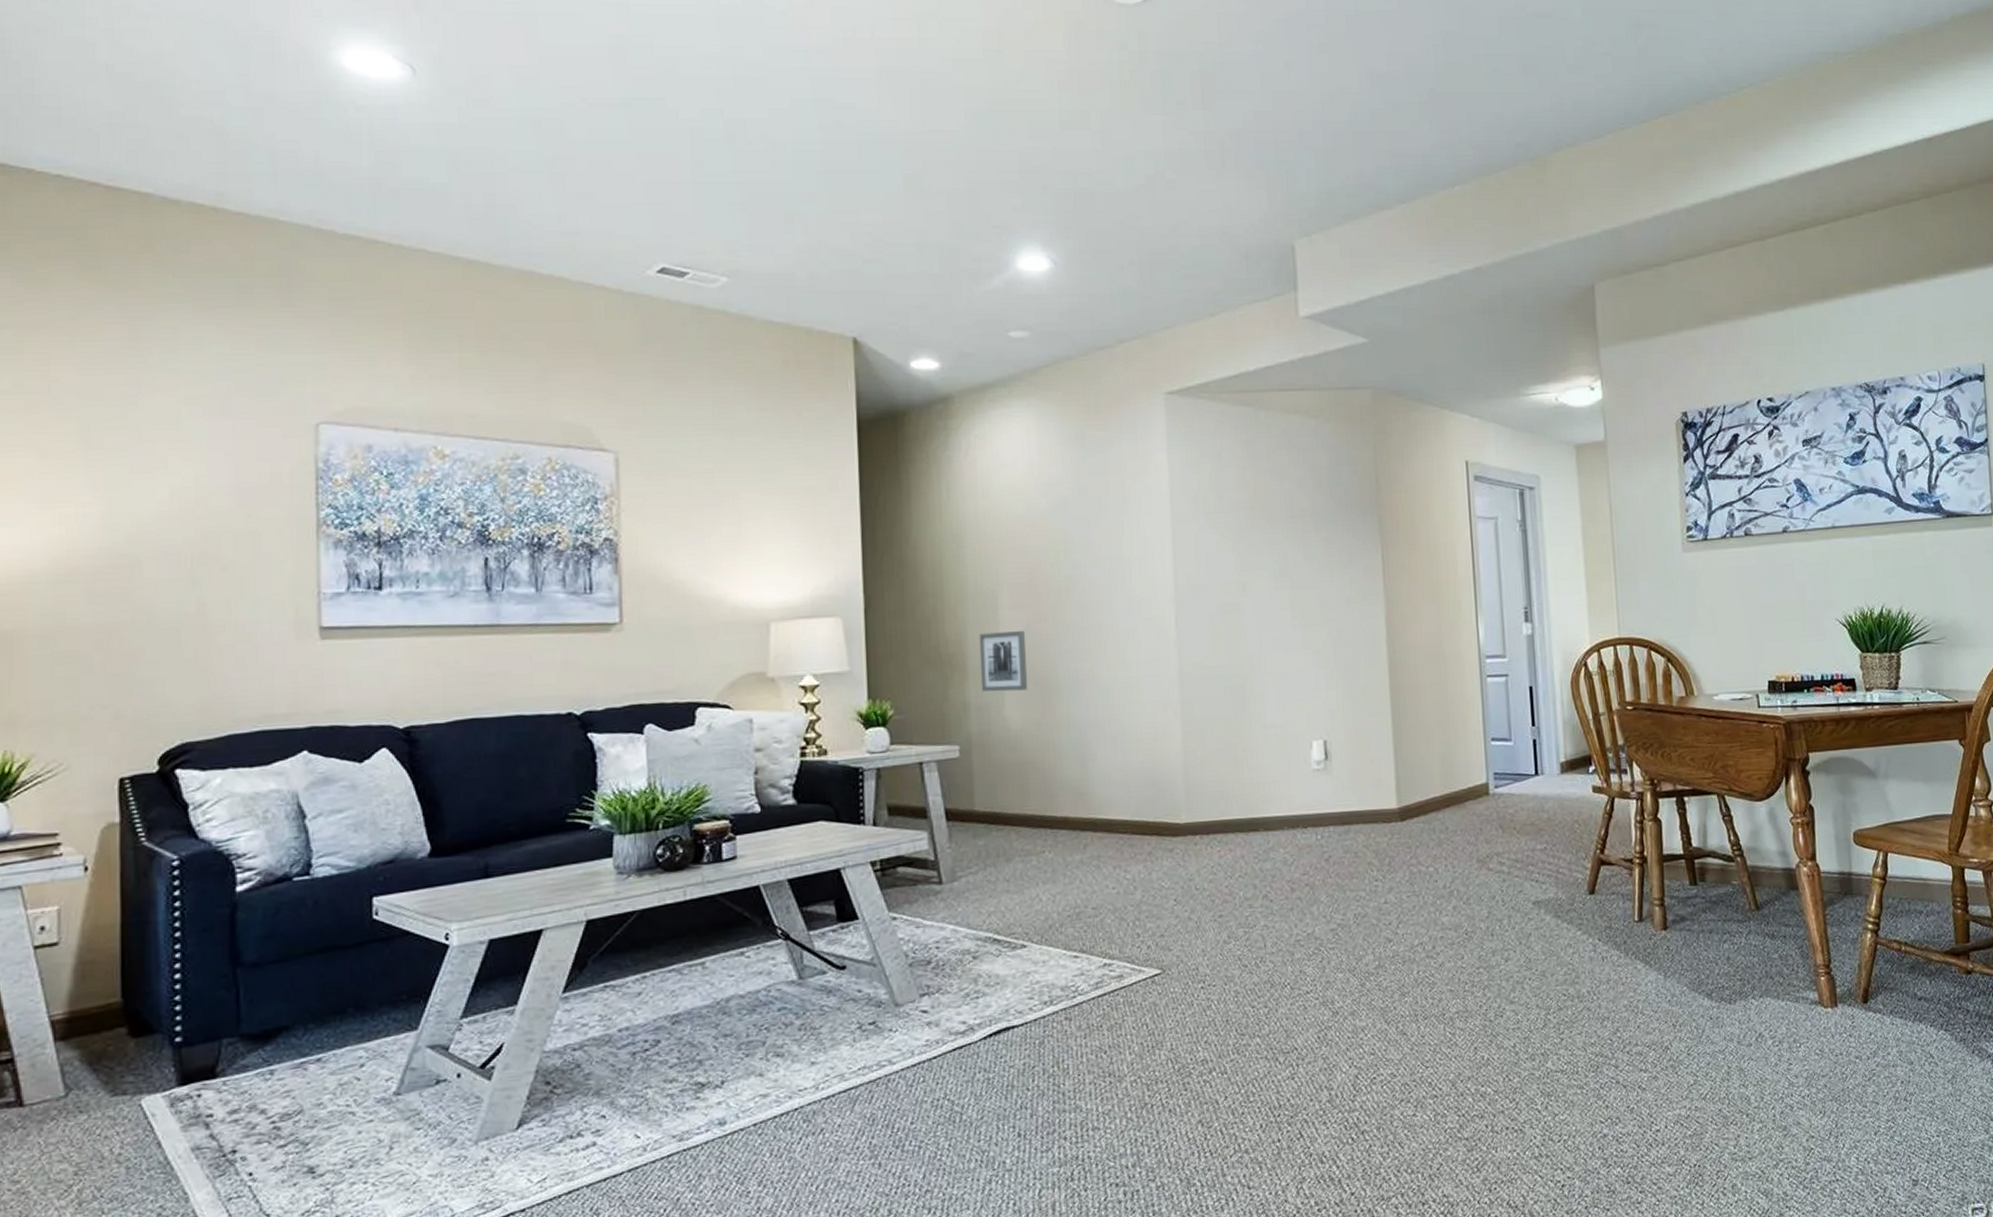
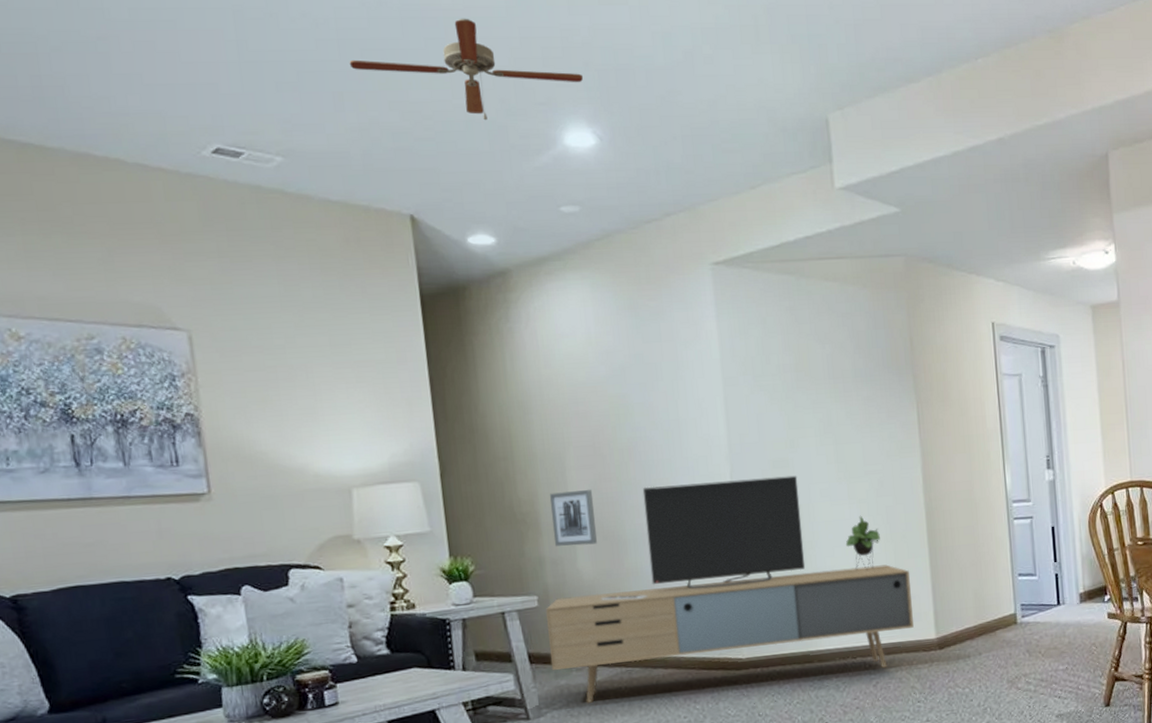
ceiling fan: none [803,141,1040,244] -> present [349,18,583,121]
media console: none [966,621,1372,869] -> present [545,475,914,704]

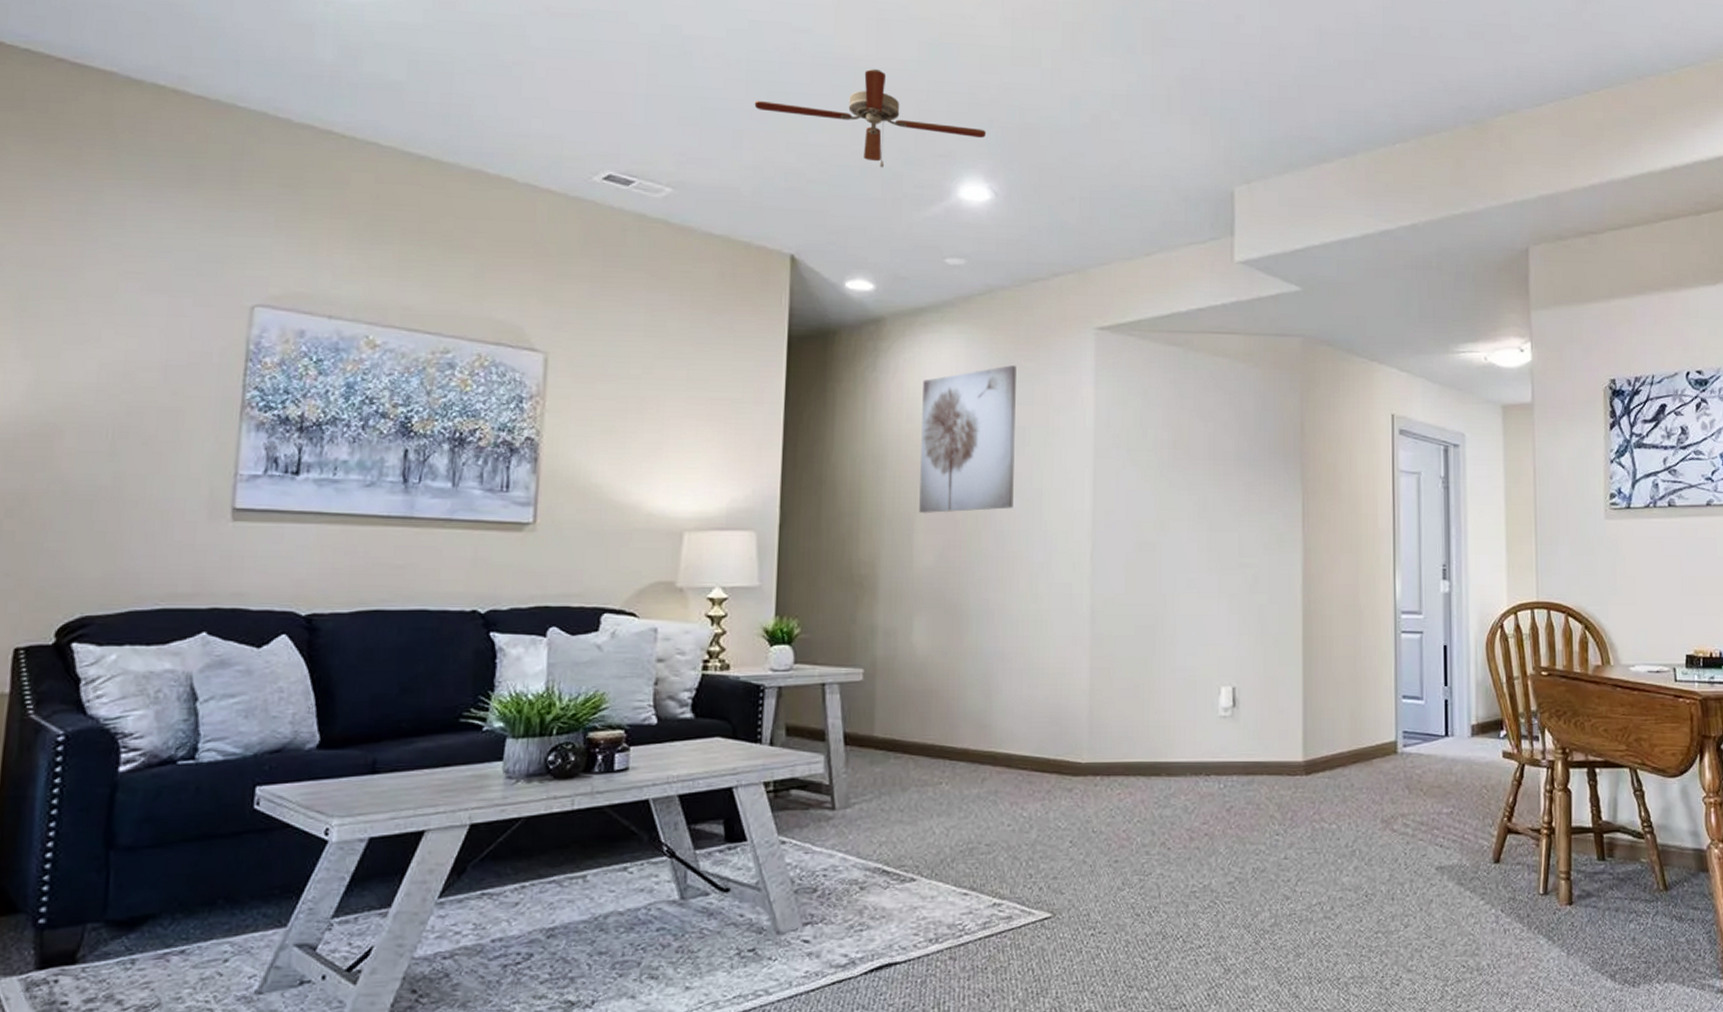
media console: present [545,475,914,704] -> none [867,558,1279,798]
wall art: present [549,490,598,546] -> none [890,556,939,617]
wall art: none [555,306,655,452] -> present [919,365,1016,514]

